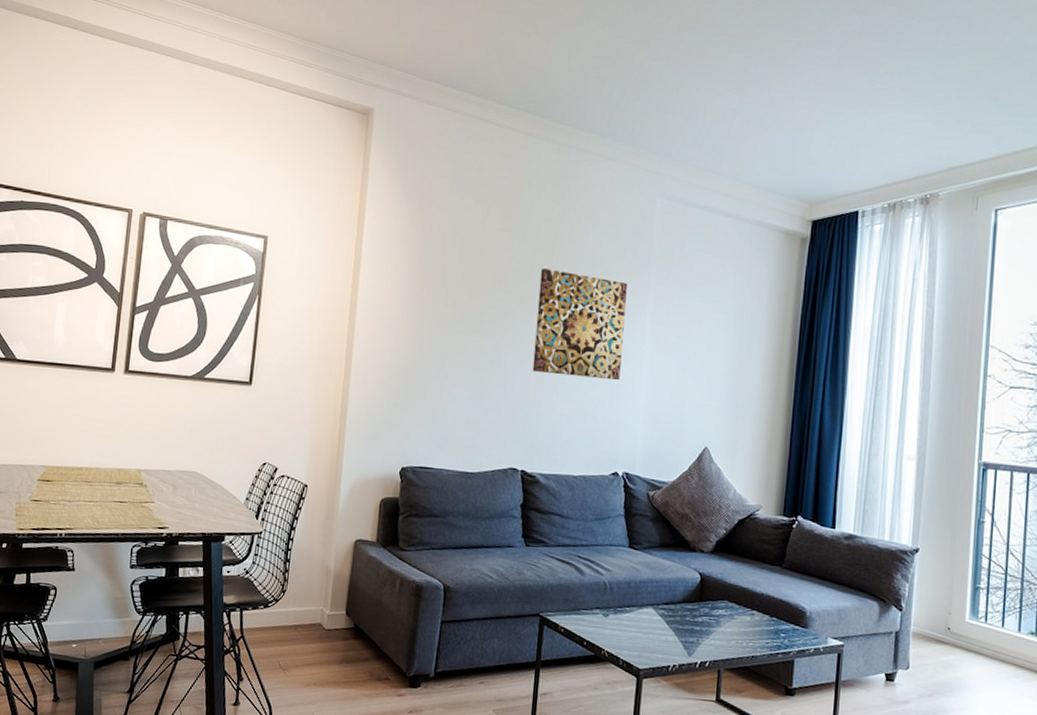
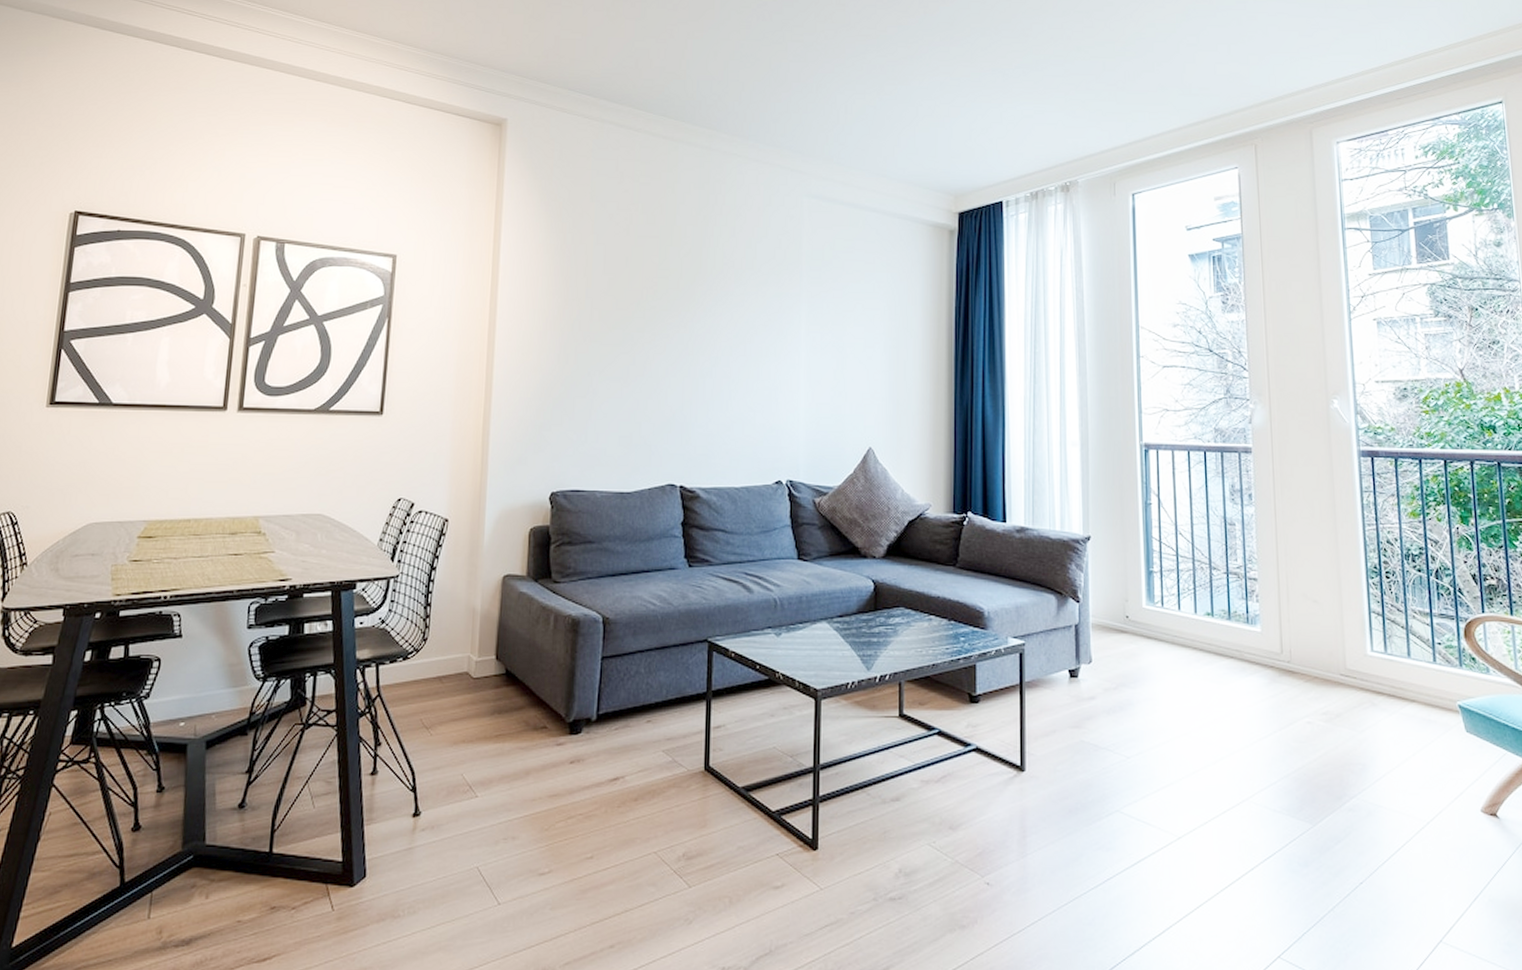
wall art: present [532,269,627,381] -> none [686,274,779,385]

